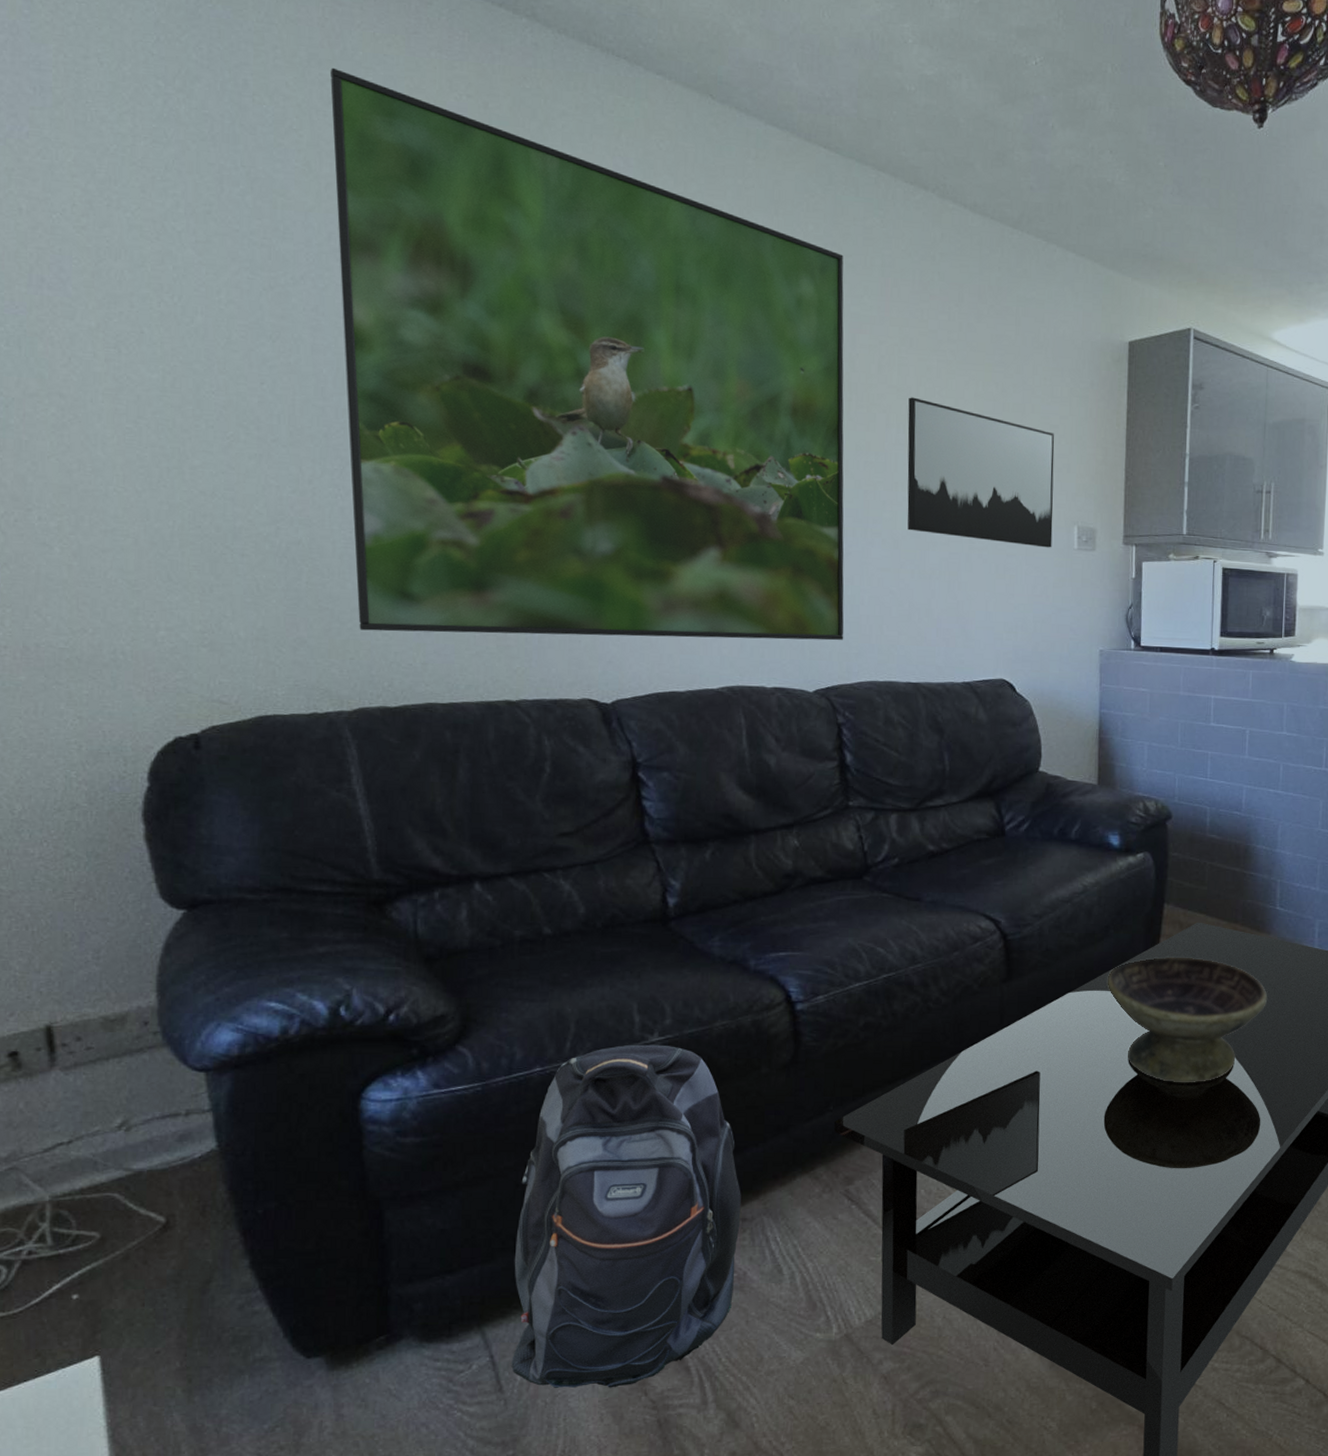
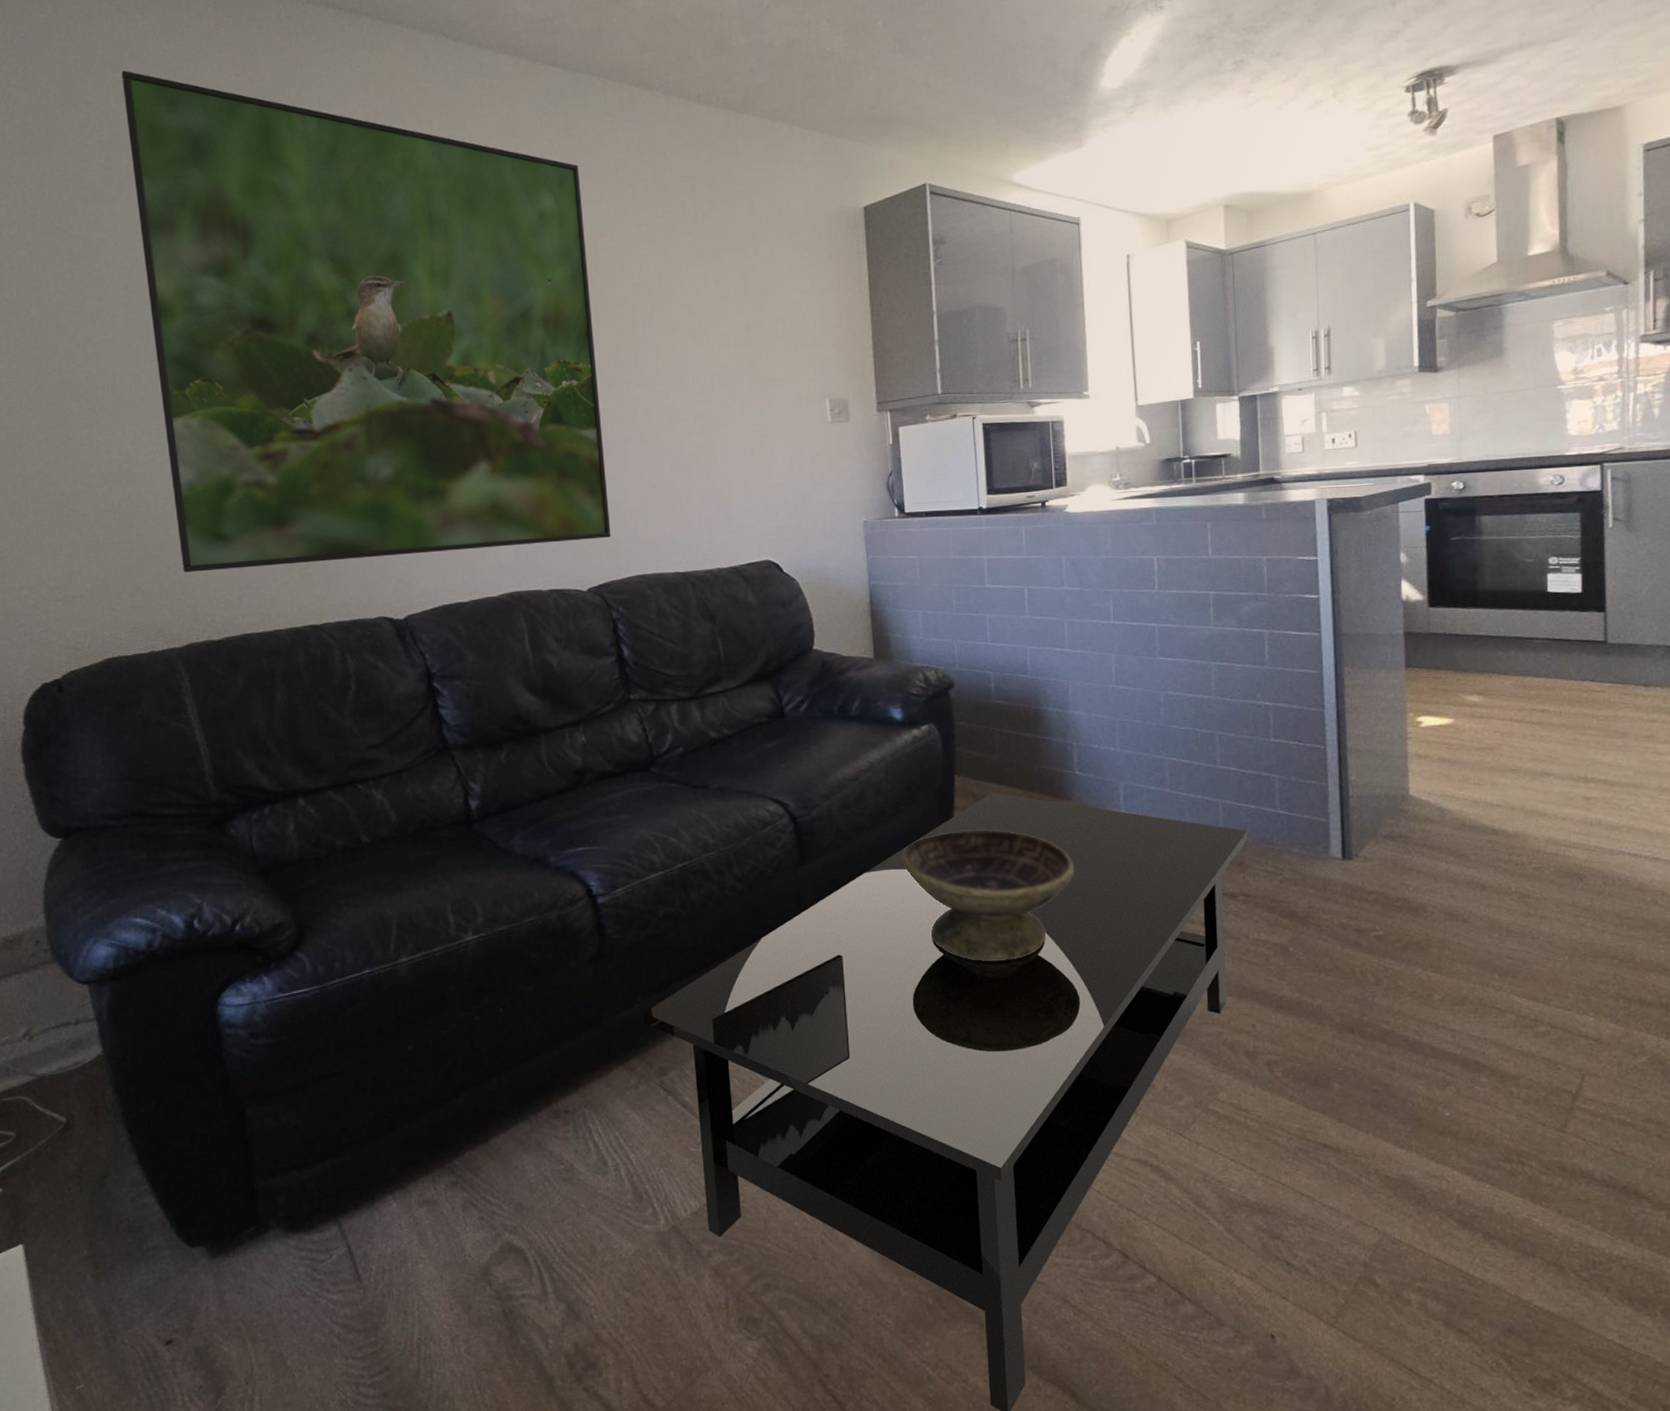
backpack: present [511,1044,741,1388] -> none [361,943,564,1278]
wall art: present [907,397,1055,548] -> none [652,292,805,425]

